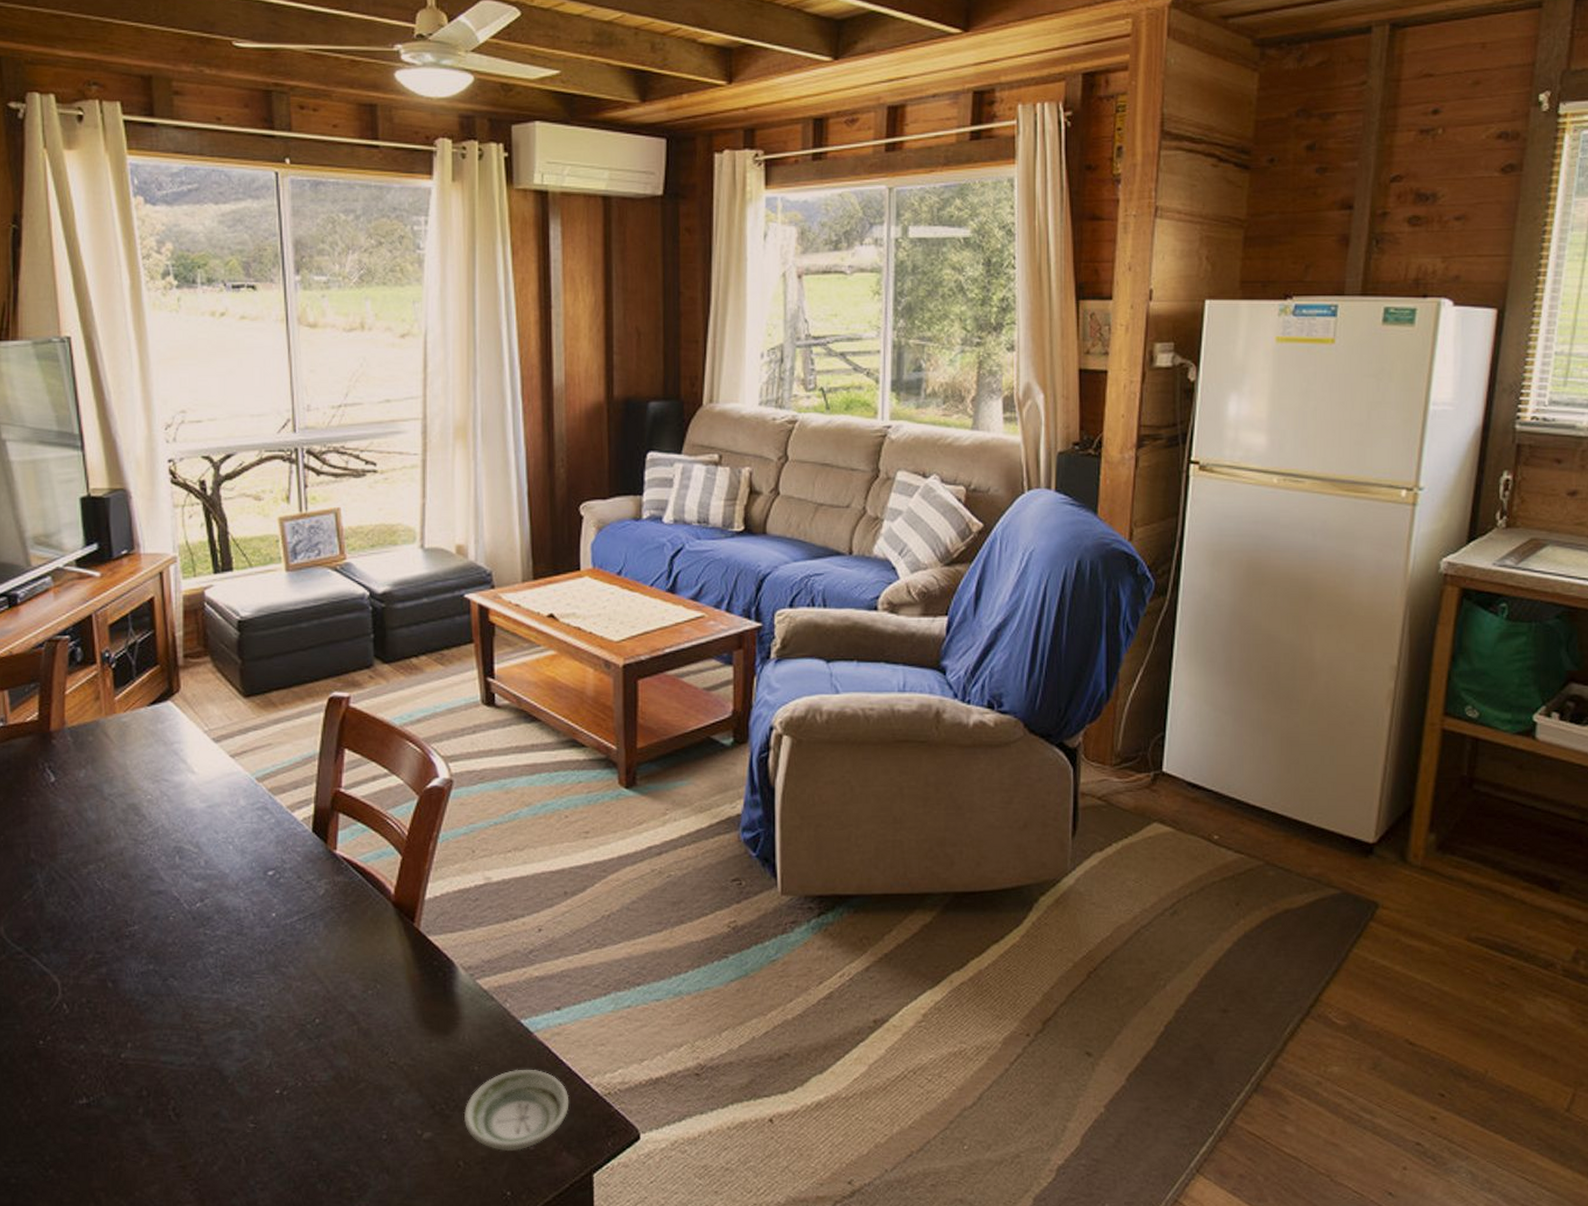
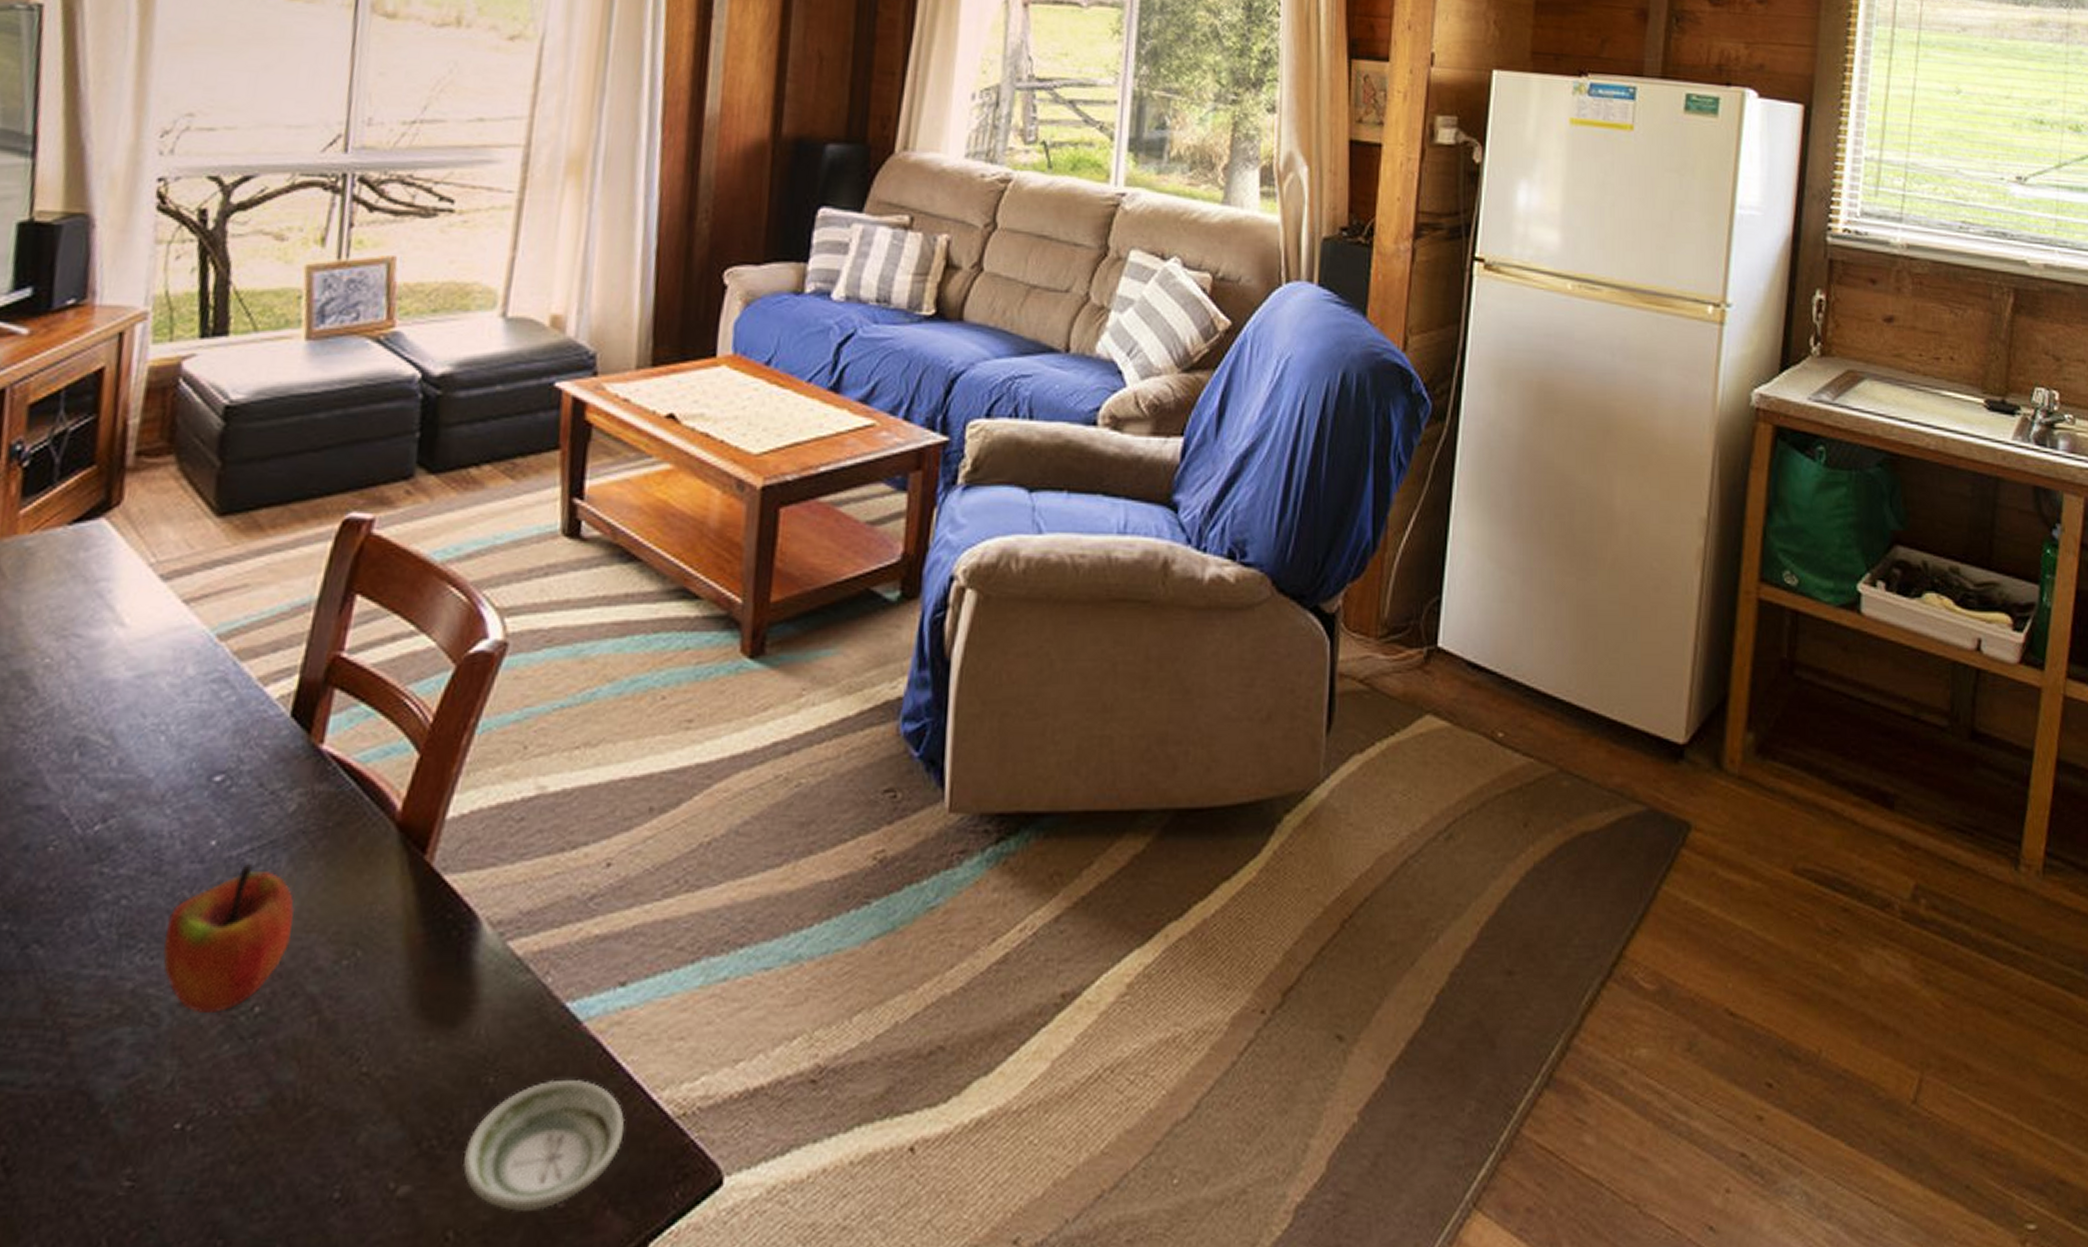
apple: none [251,928,333,1022] -> present [162,863,294,1013]

